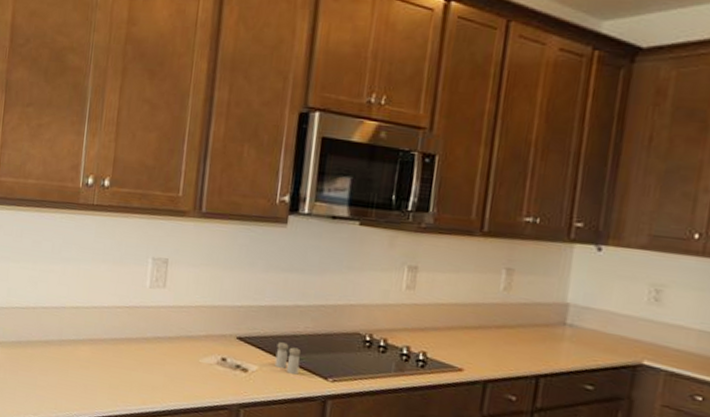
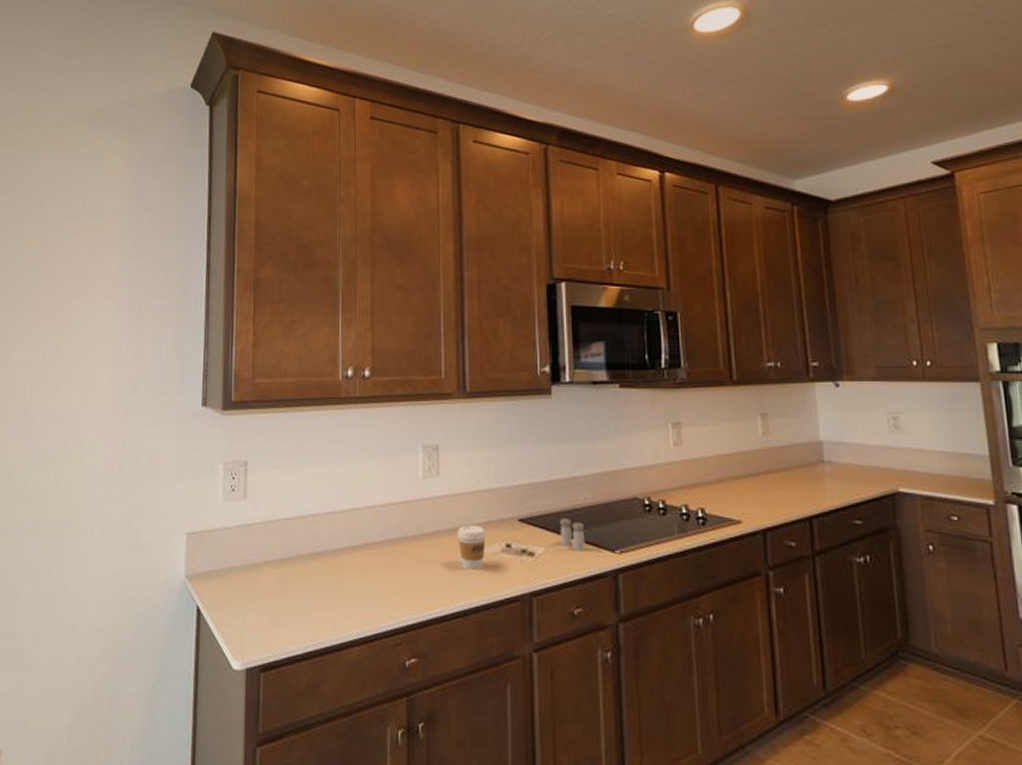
coffee cup: none [176,335,204,377] -> present [457,524,486,570]

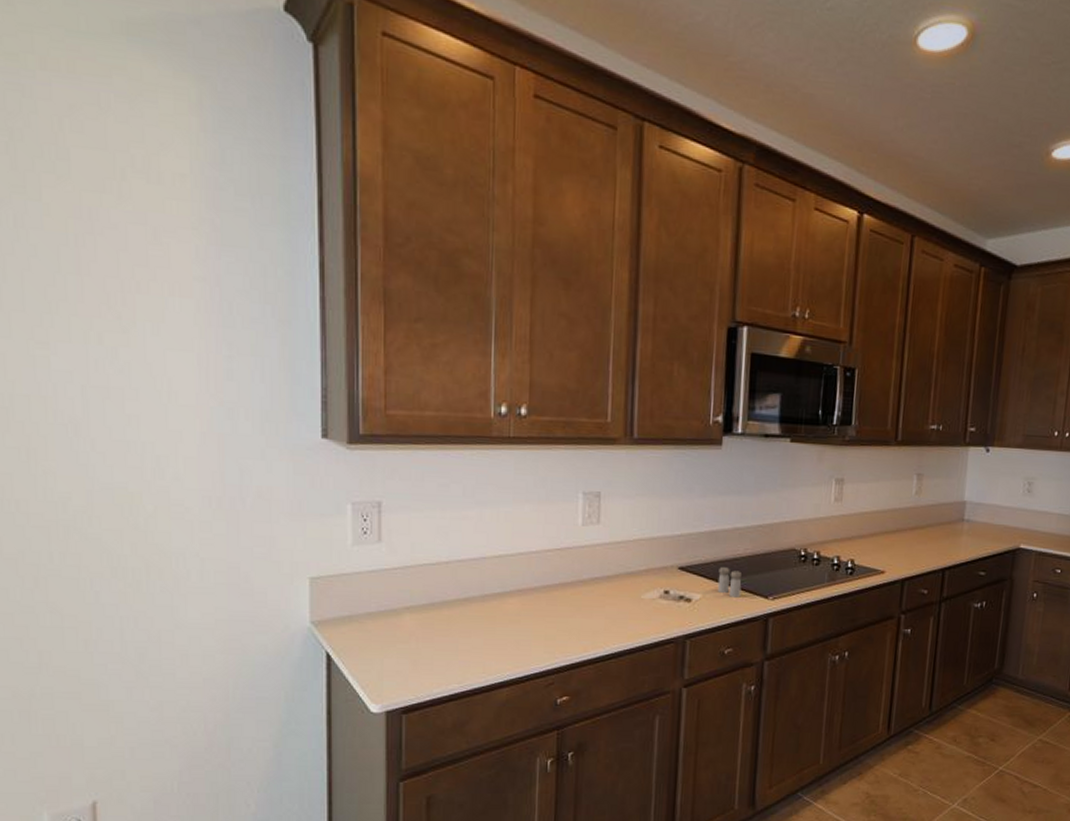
coffee cup: present [457,524,486,570] -> none [616,572,645,615]

